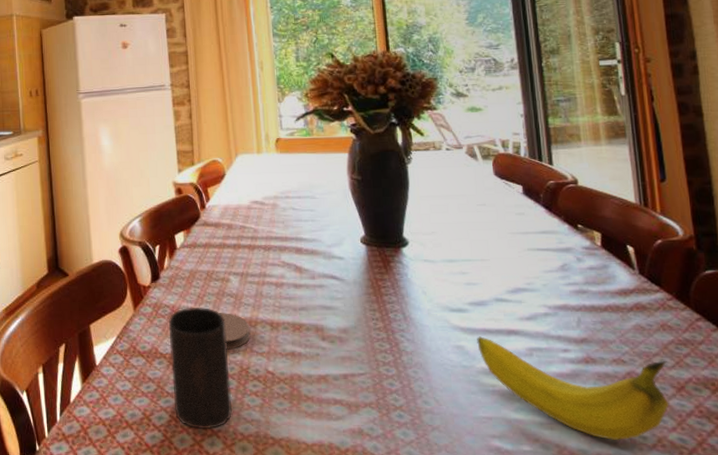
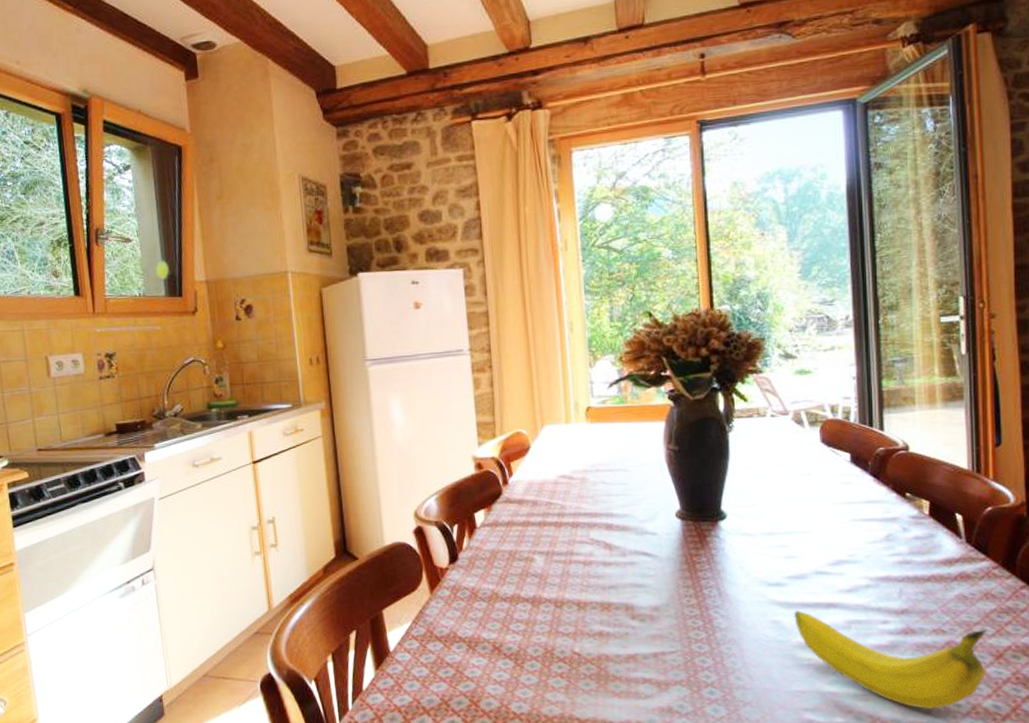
cup: present [169,307,232,430] -> none [468,588,536,713]
coaster: present [219,313,251,350] -> none [523,594,556,632]

